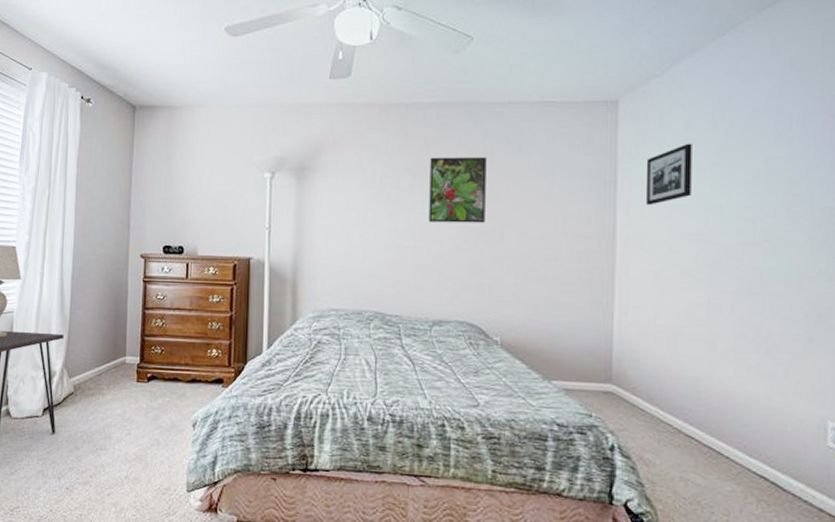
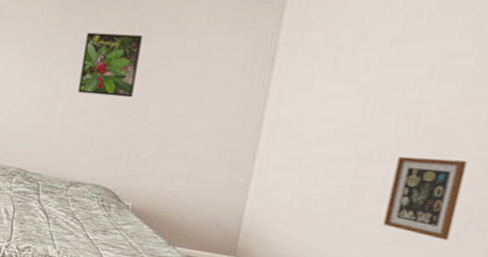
picture frame: present [645,143,692,206] -> none [301,33,364,94]
picture frame: none [743,260,805,342] -> present [382,156,468,241]

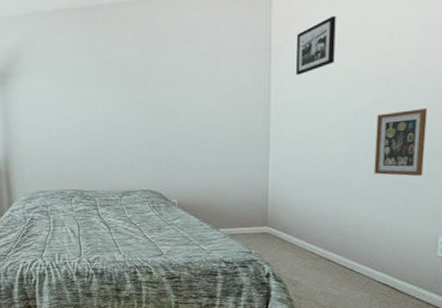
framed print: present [78,32,143,98] -> none [111,48,161,111]
picture frame: none [301,33,364,94] -> present [295,15,336,76]

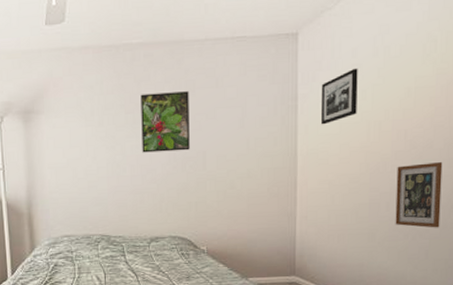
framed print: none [111,48,161,111] -> present [141,91,190,153]

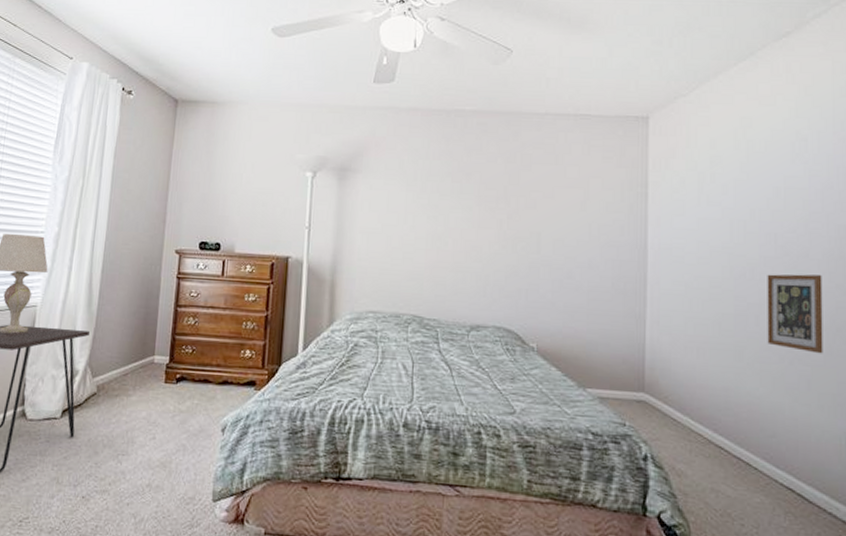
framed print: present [141,91,190,153] -> none [468,163,525,230]
picture frame: present [320,68,358,125] -> none [674,159,717,218]

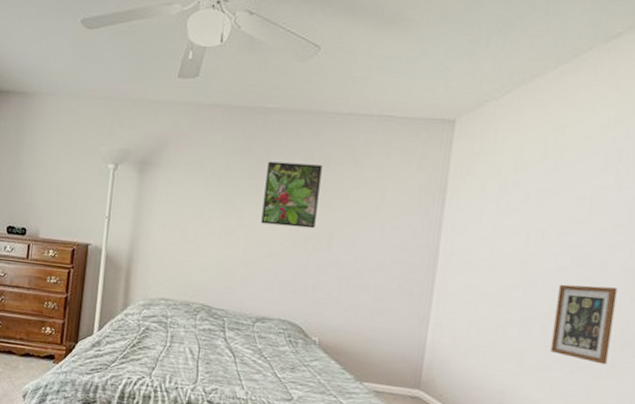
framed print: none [468,163,525,230] -> present [261,161,322,229]

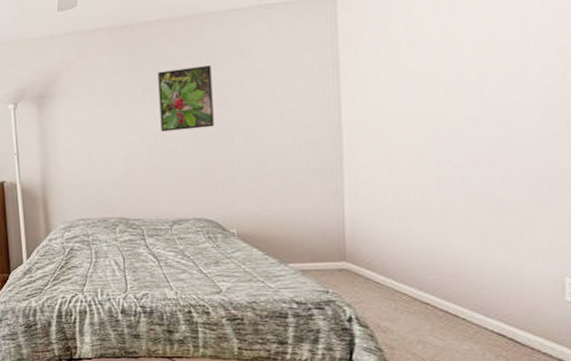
picture frame: present [550,284,618,365] -> none [473,127,537,205]

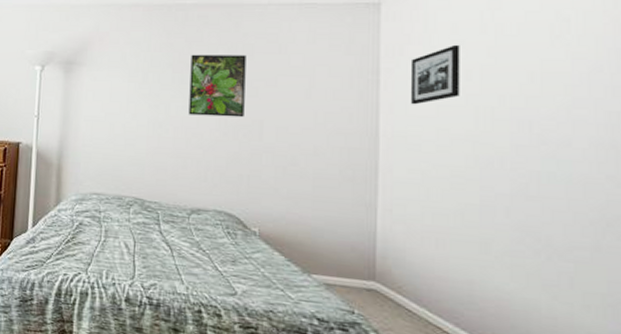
picture frame: none [368,25,415,92] -> present [410,44,460,105]

